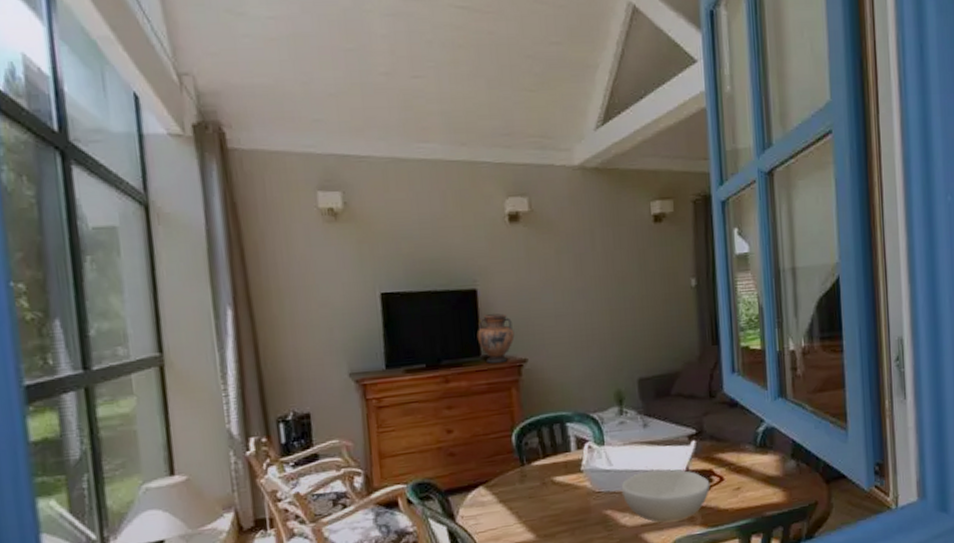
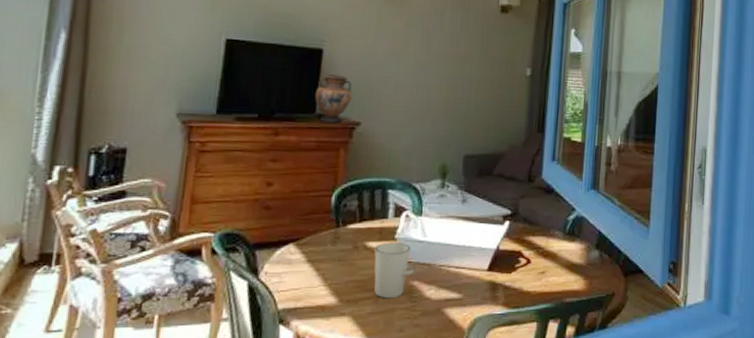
cup: none [563,473,606,530] -> present [374,242,415,299]
bowl: present [621,469,710,523] -> none [431,247,518,299]

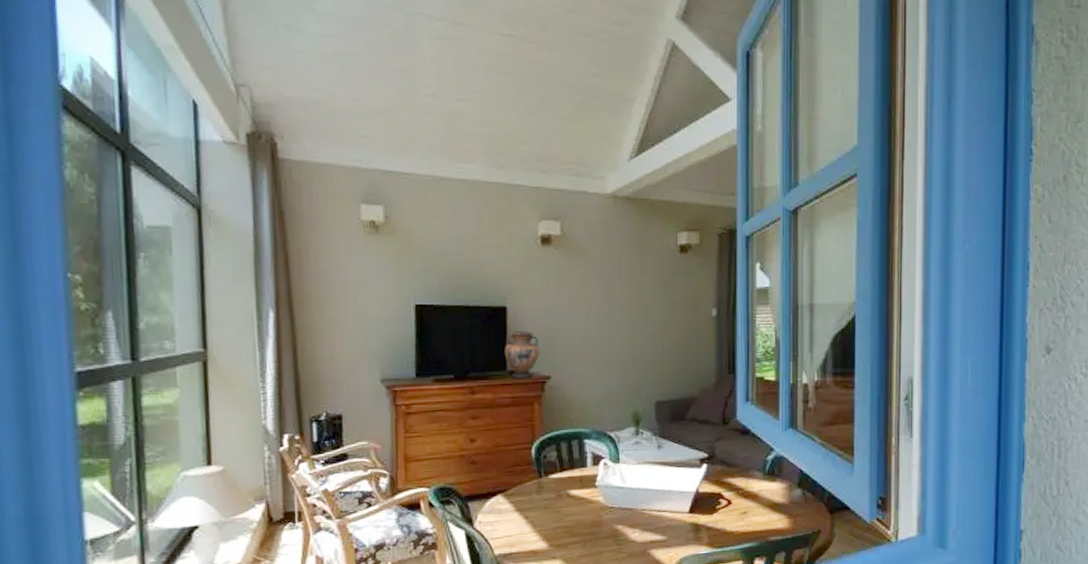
cup: present [374,242,415,299] -> none [577,489,618,543]

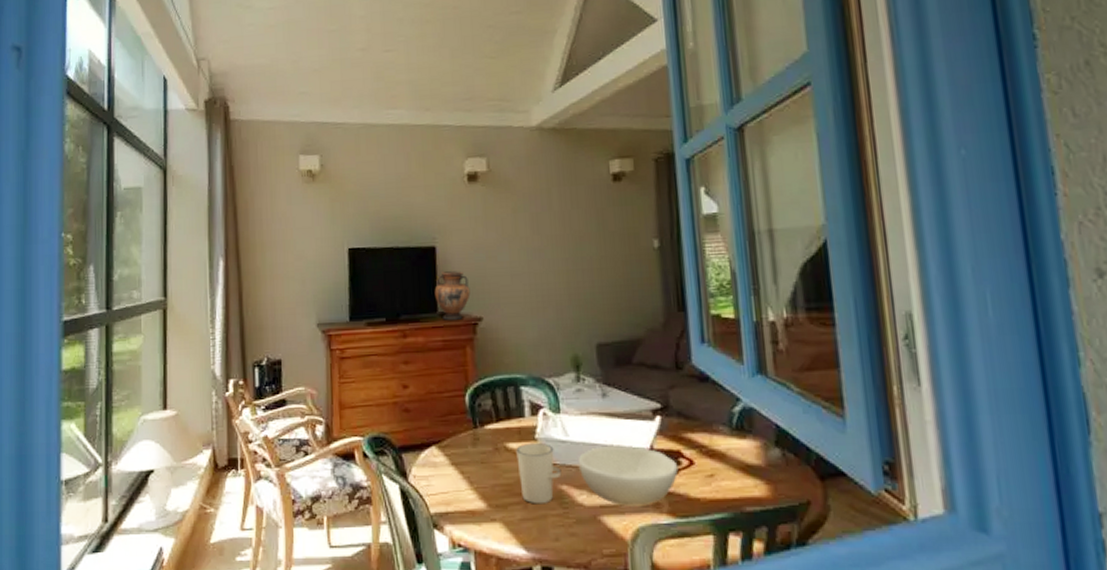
cup: none [577,489,618,543] -> present [516,442,562,504]
bowl: none [633,490,718,541] -> present [578,446,679,506]

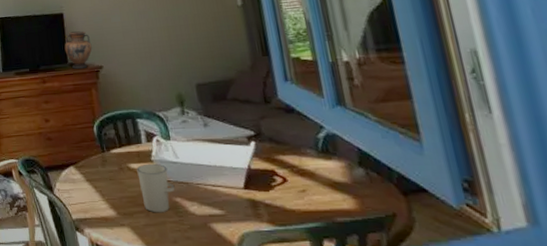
bowl: present [578,446,679,506] -> none [188,166,274,216]

